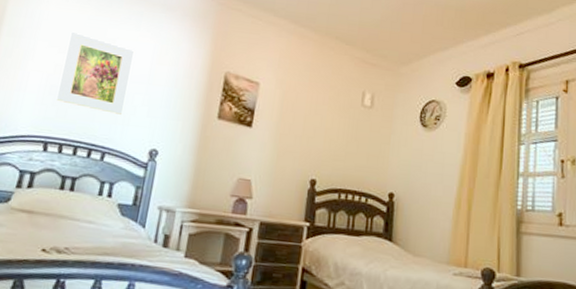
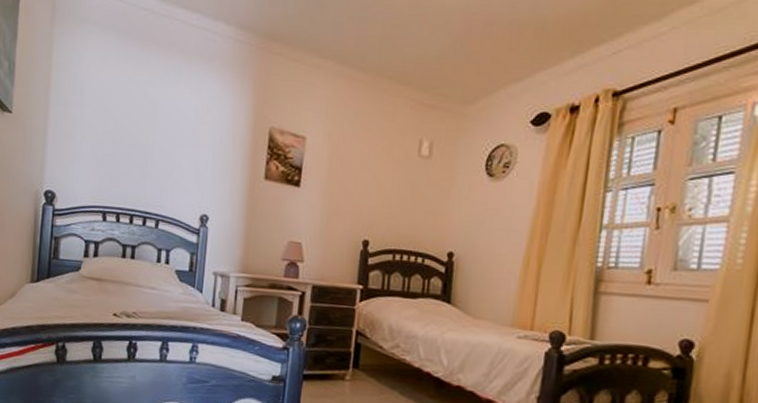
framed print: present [56,31,135,115] -> none [108,95,177,180]

